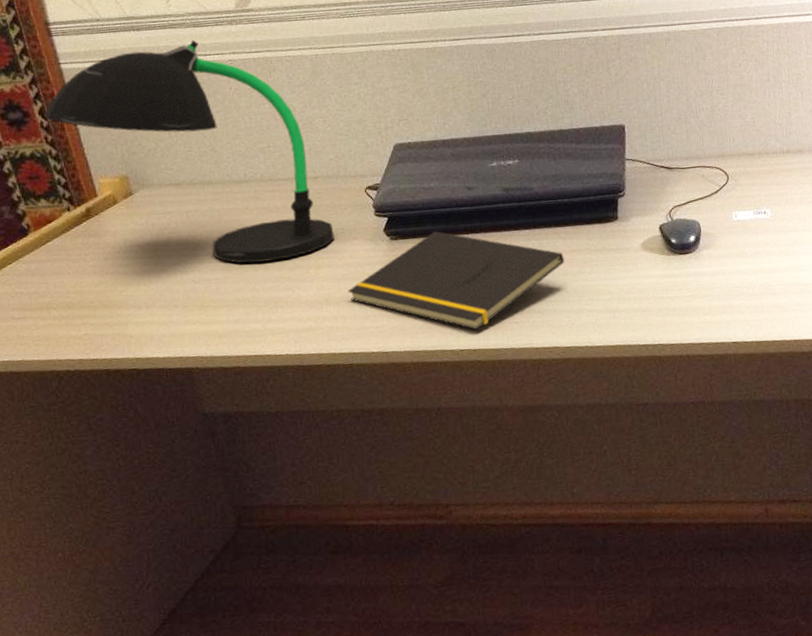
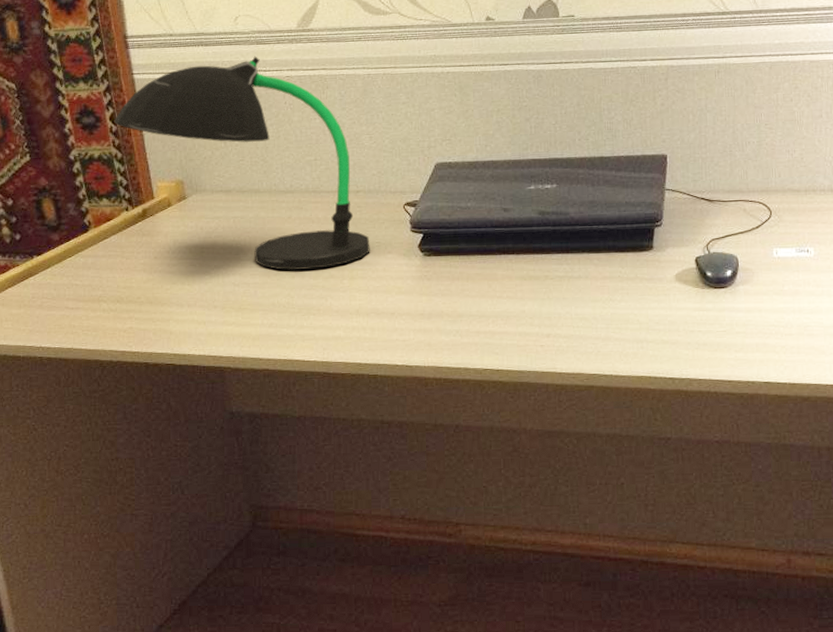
notepad: present [347,231,565,331] -> none [378,250,595,351]

